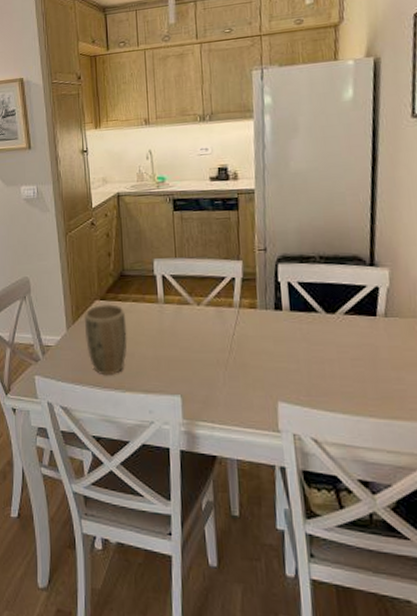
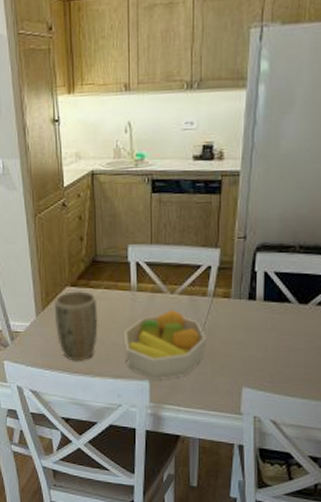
fruit bowl: none [152,320,236,395] -> present [123,309,206,380]

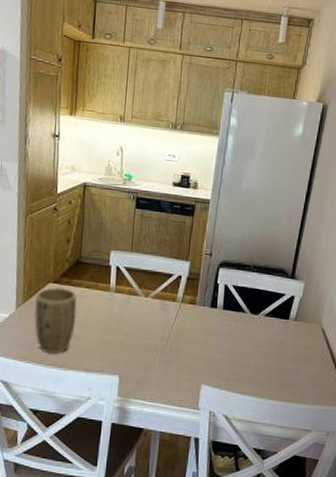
fruit bowl: present [123,309,206,380] -> none [99,310,173,375]

